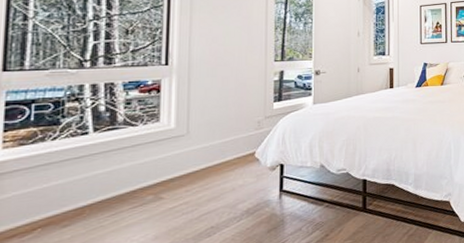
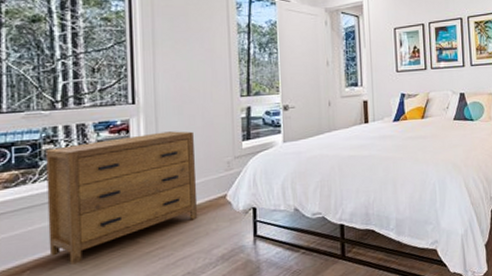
dresser: none [64,91,226,221] -> present [46,131,198,265]

